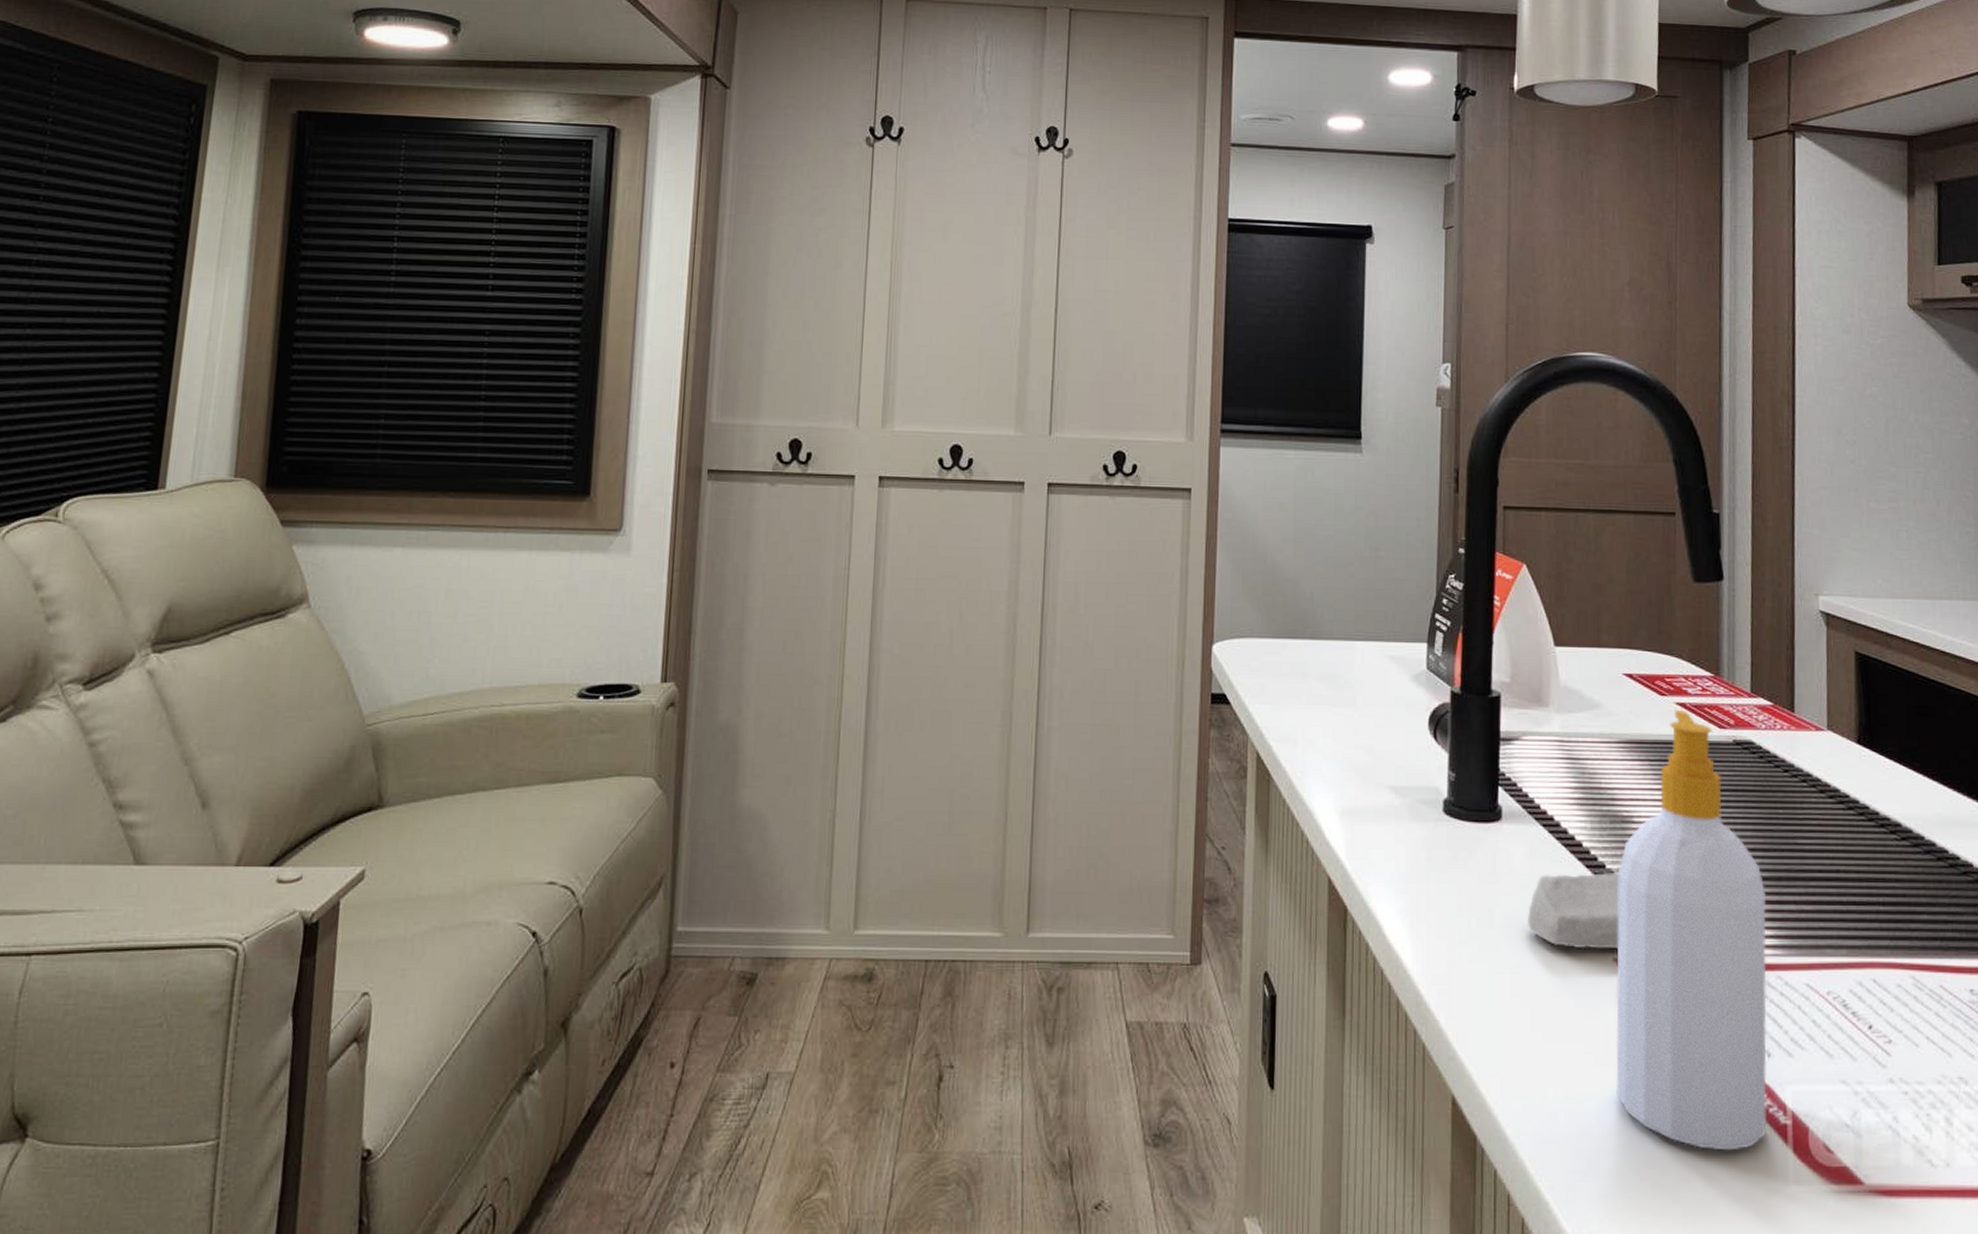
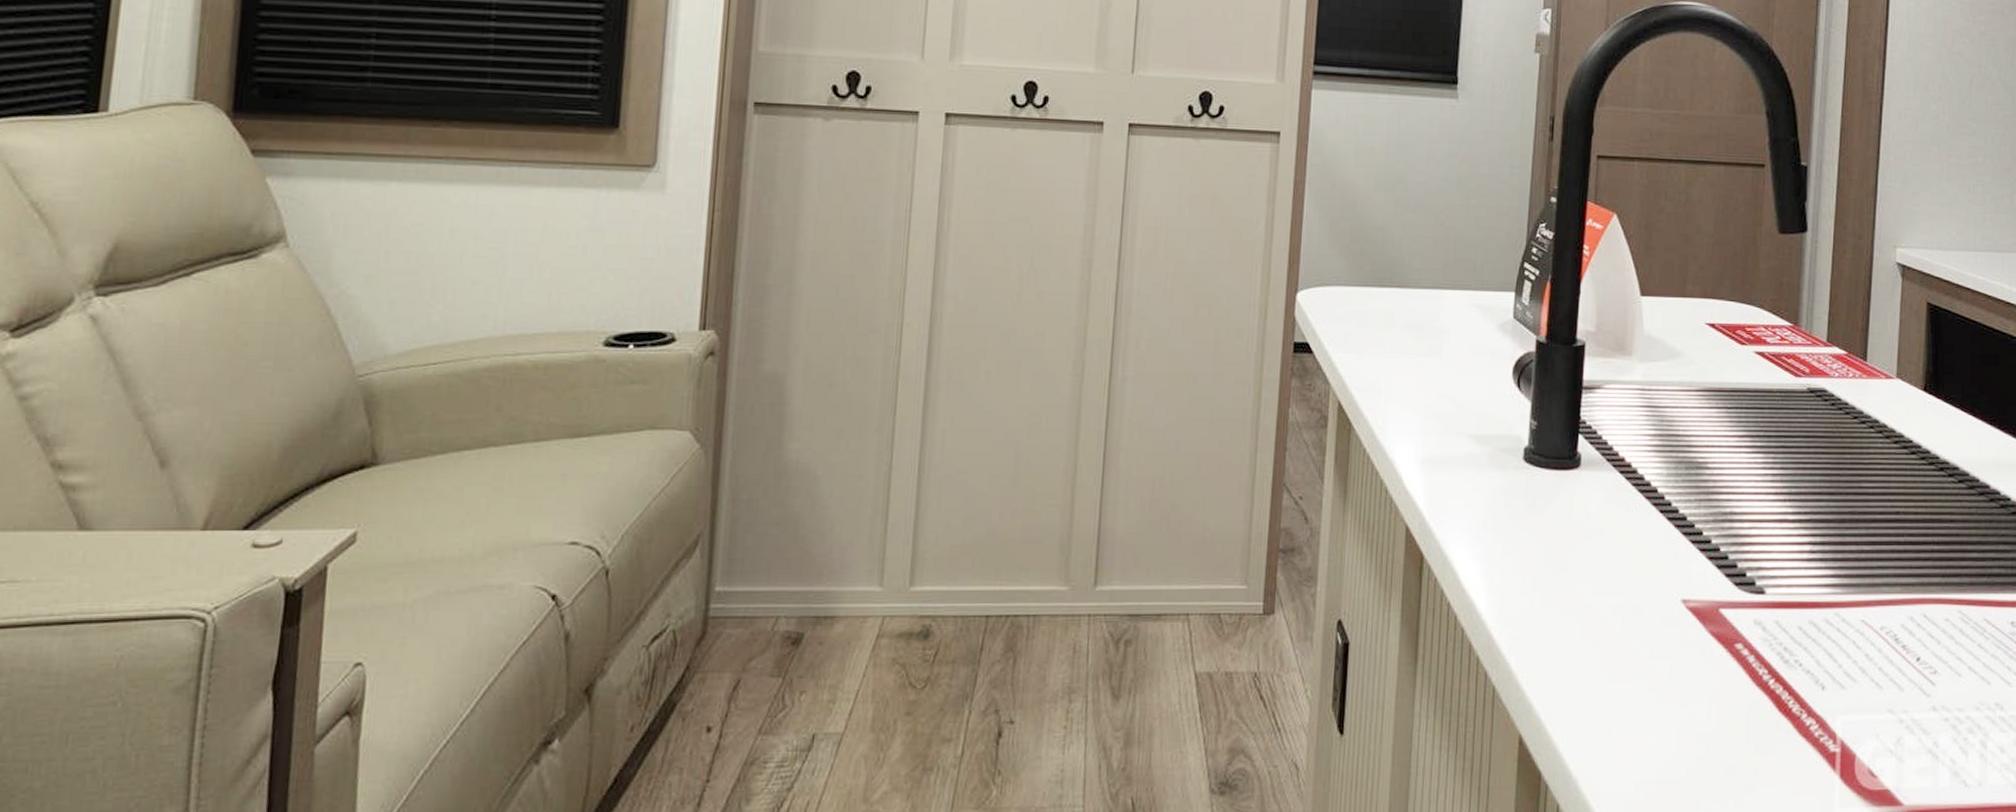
soap bar: present [1528,871,1620,950] -> none [1601,516,1691,592]
soap bottle: present [1615,709,1767,1151] -> none [1678,358,1830,779]

